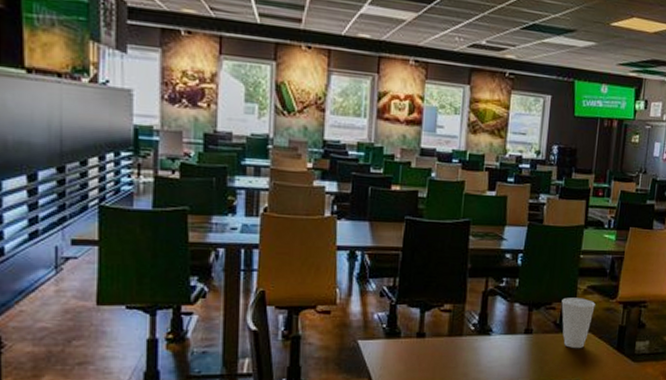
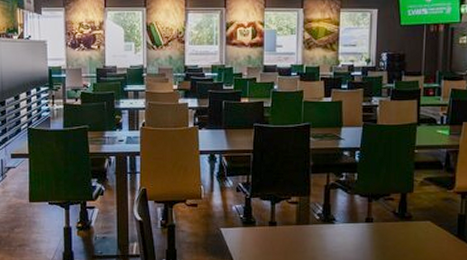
cup: present [561,297,595,349] -> none [399,189,433,236]

